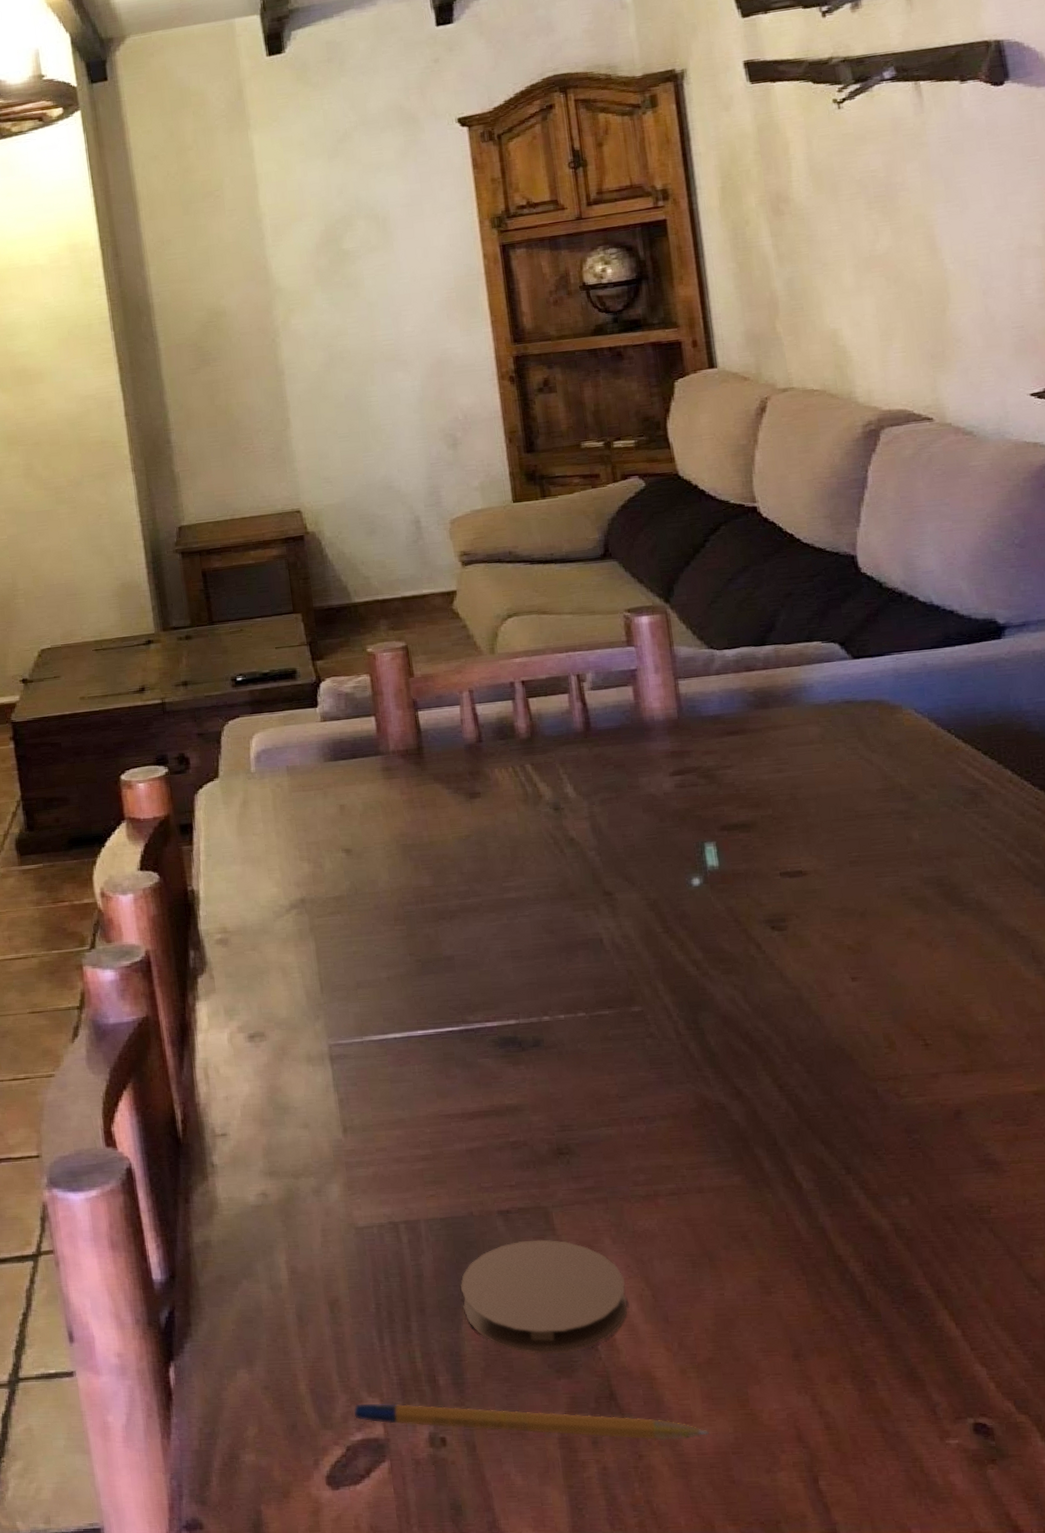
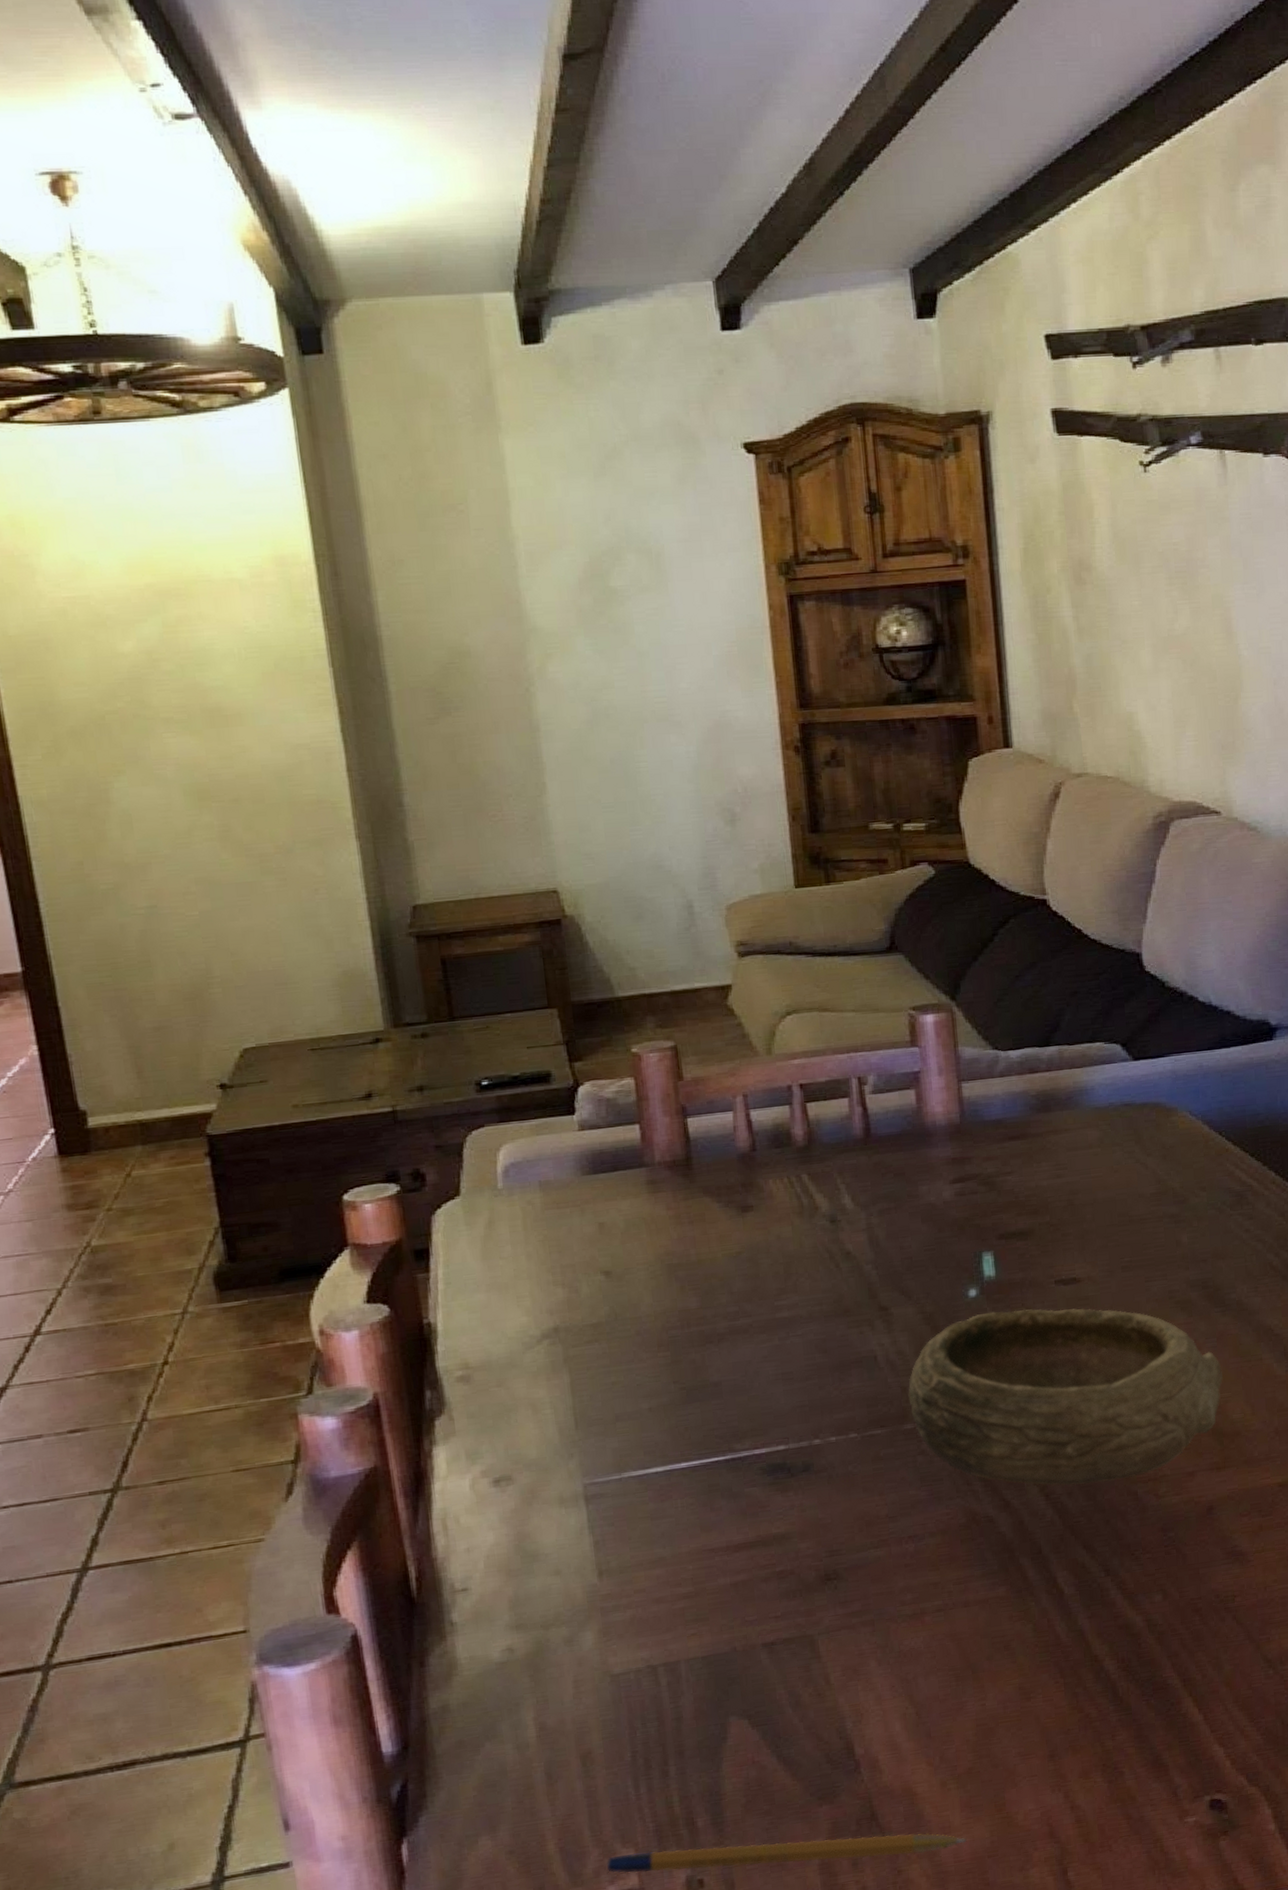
coaster: present [460,1239,628,1354] -> none [721,1667,891,1783]
bowl: none [634,899,966,1079] -> present [908,1308,1224,1486]

